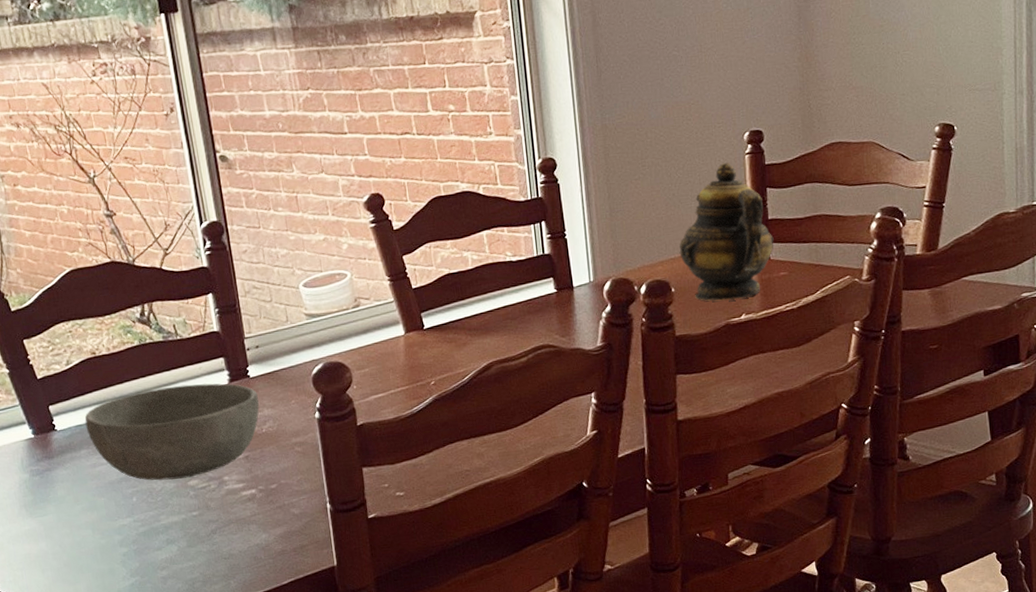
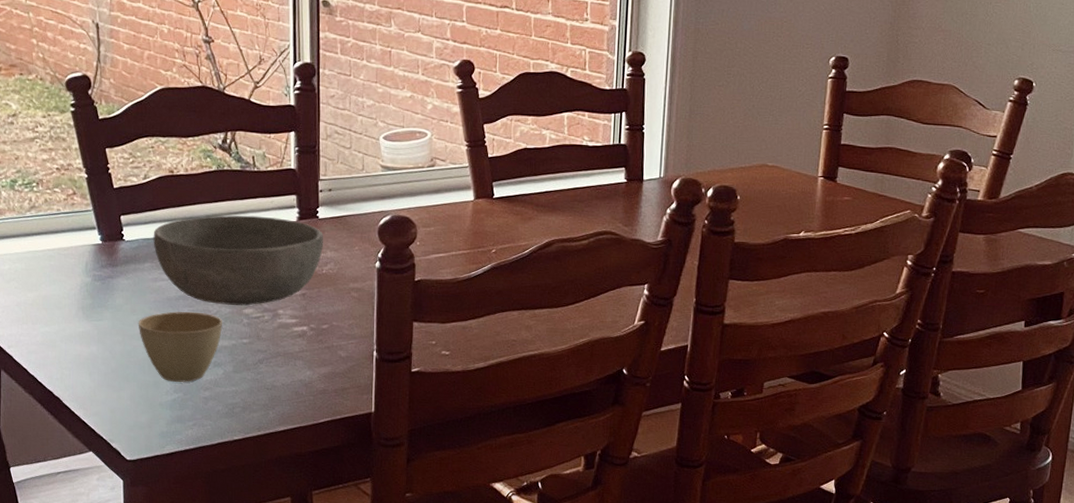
cup: none [83,491,170,567] -> present [138,311,222,382]
teapot: present [679,163,774,301] -> none [750,83,843,216]

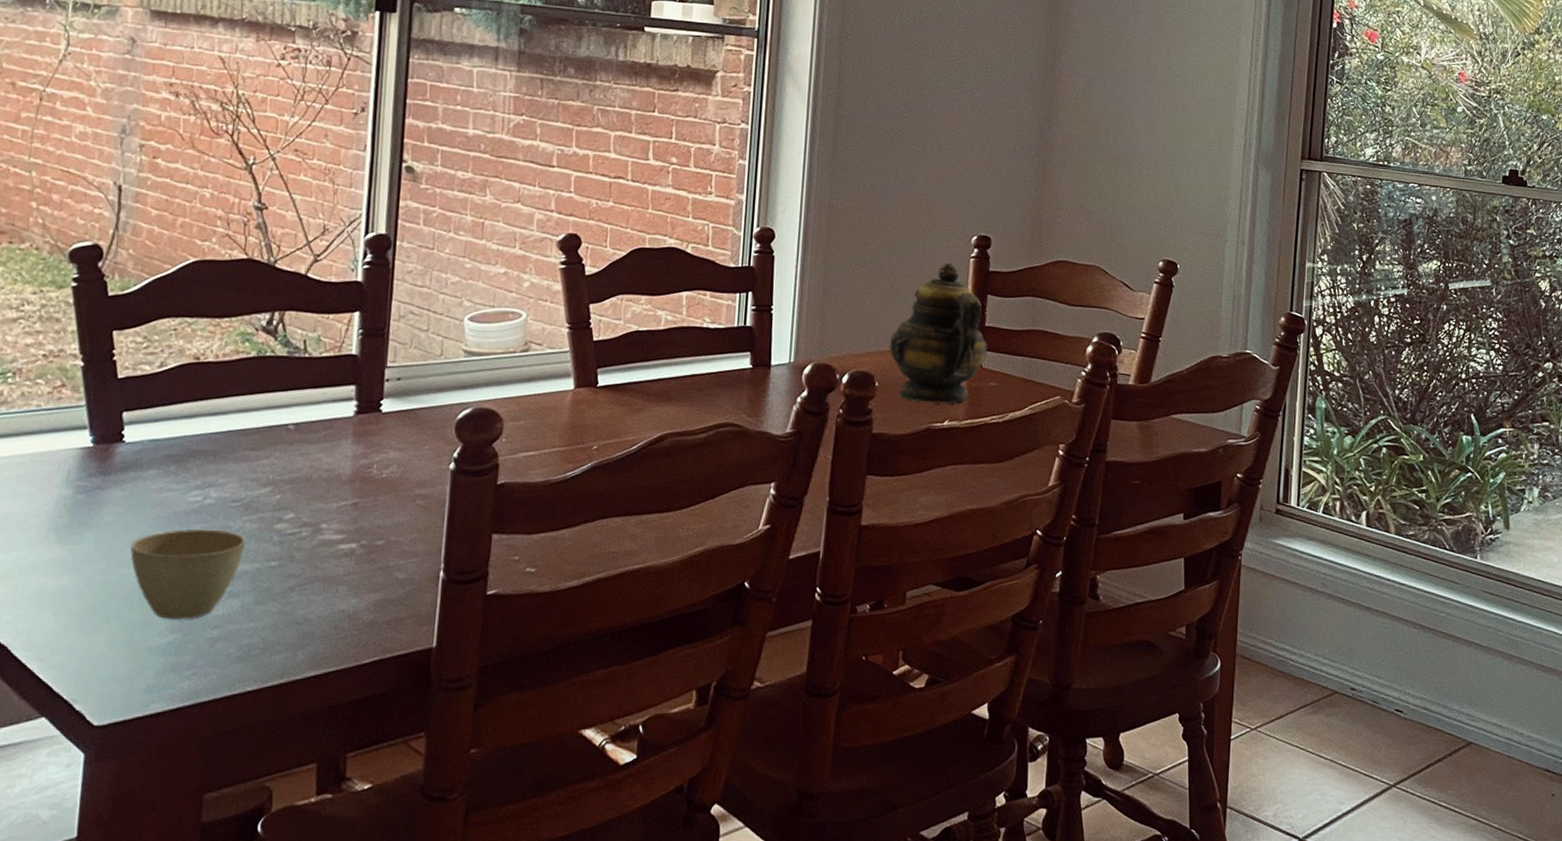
bowl: present [153,215,323,306] -> none [162,409,386,520]
teapot: none [750,83,843,216] -> present [889,263,988,404]

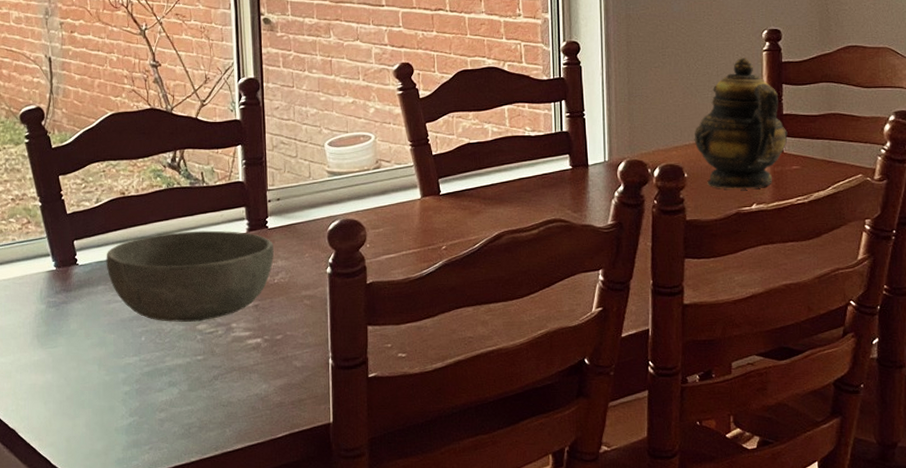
cup: present [130,529,245,619] -> none [92,331,176,405]
bowl: none [162,409,386,520] -> present [106,230,274,322]

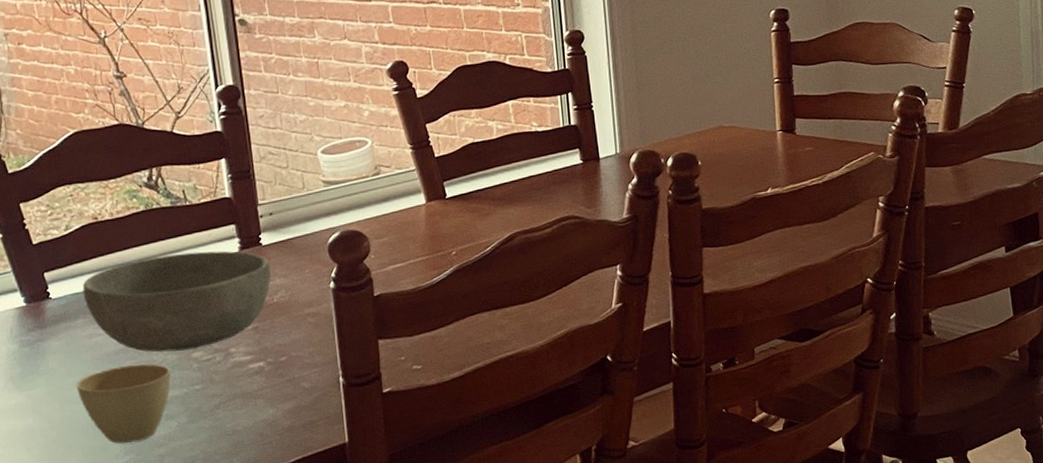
cup: none [92,331,176,405] -> present [76,364,171,444]
teapot: present [694,58,788,189] -> none [706,39,800,175]

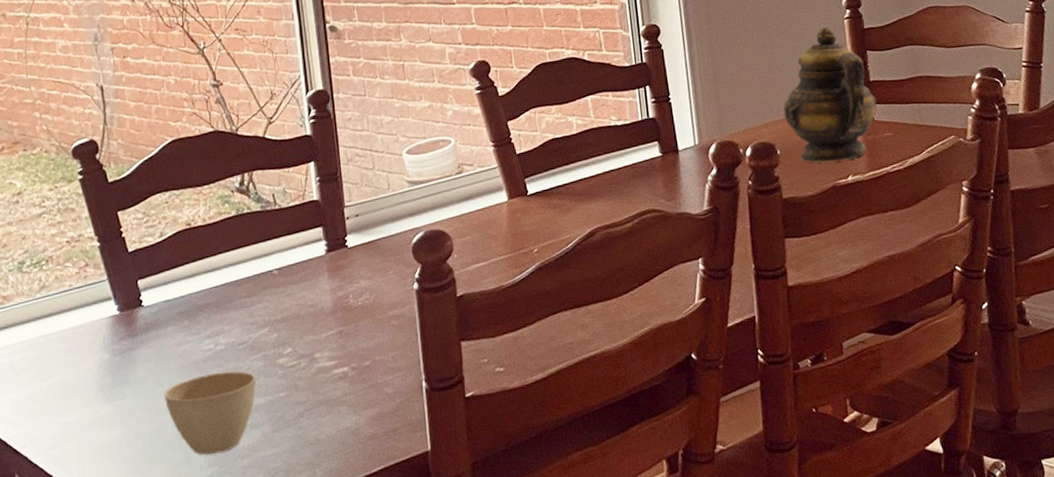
bowl: present [82,251,271,352] -> none [173,254,356,359]
teapot: none [706,39,800,175] -> present [783,27,878,163]

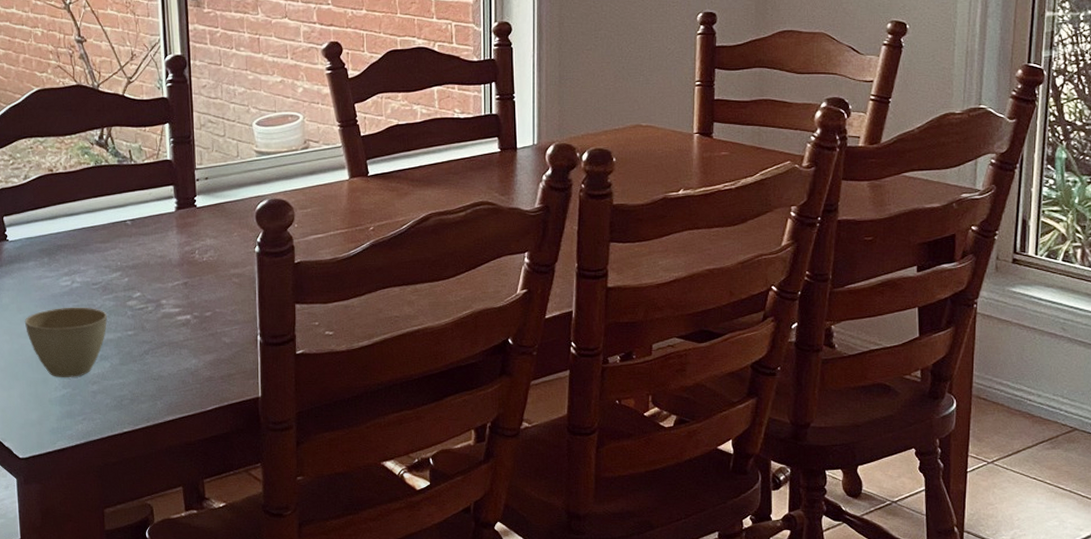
teapot: present [783,27,878,163] -> none [624,41,718,174]

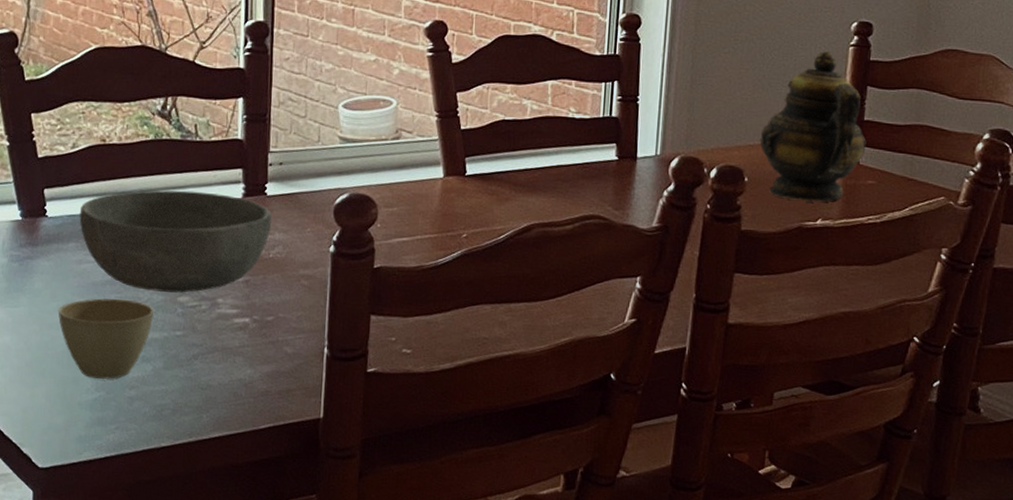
bowl: none [35,208,202,298] -> present [79,190,272,293]
teapot: none [624,41,718,174] -> present [759,51,867,202]

